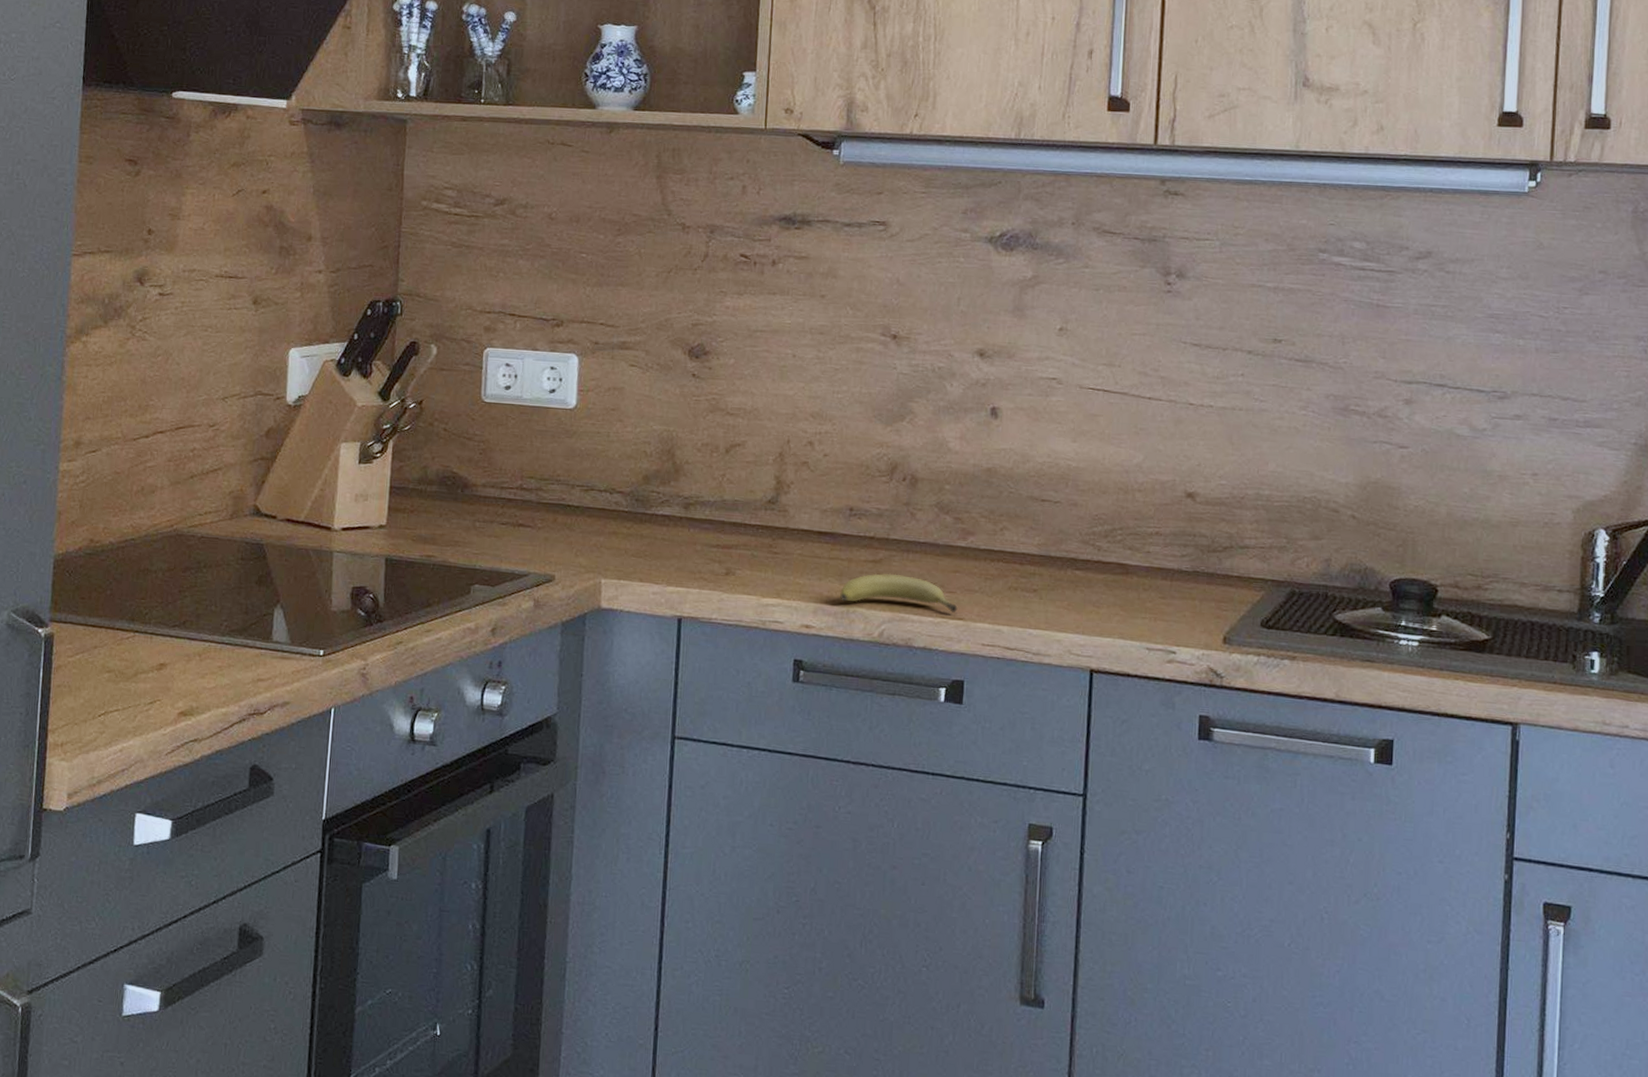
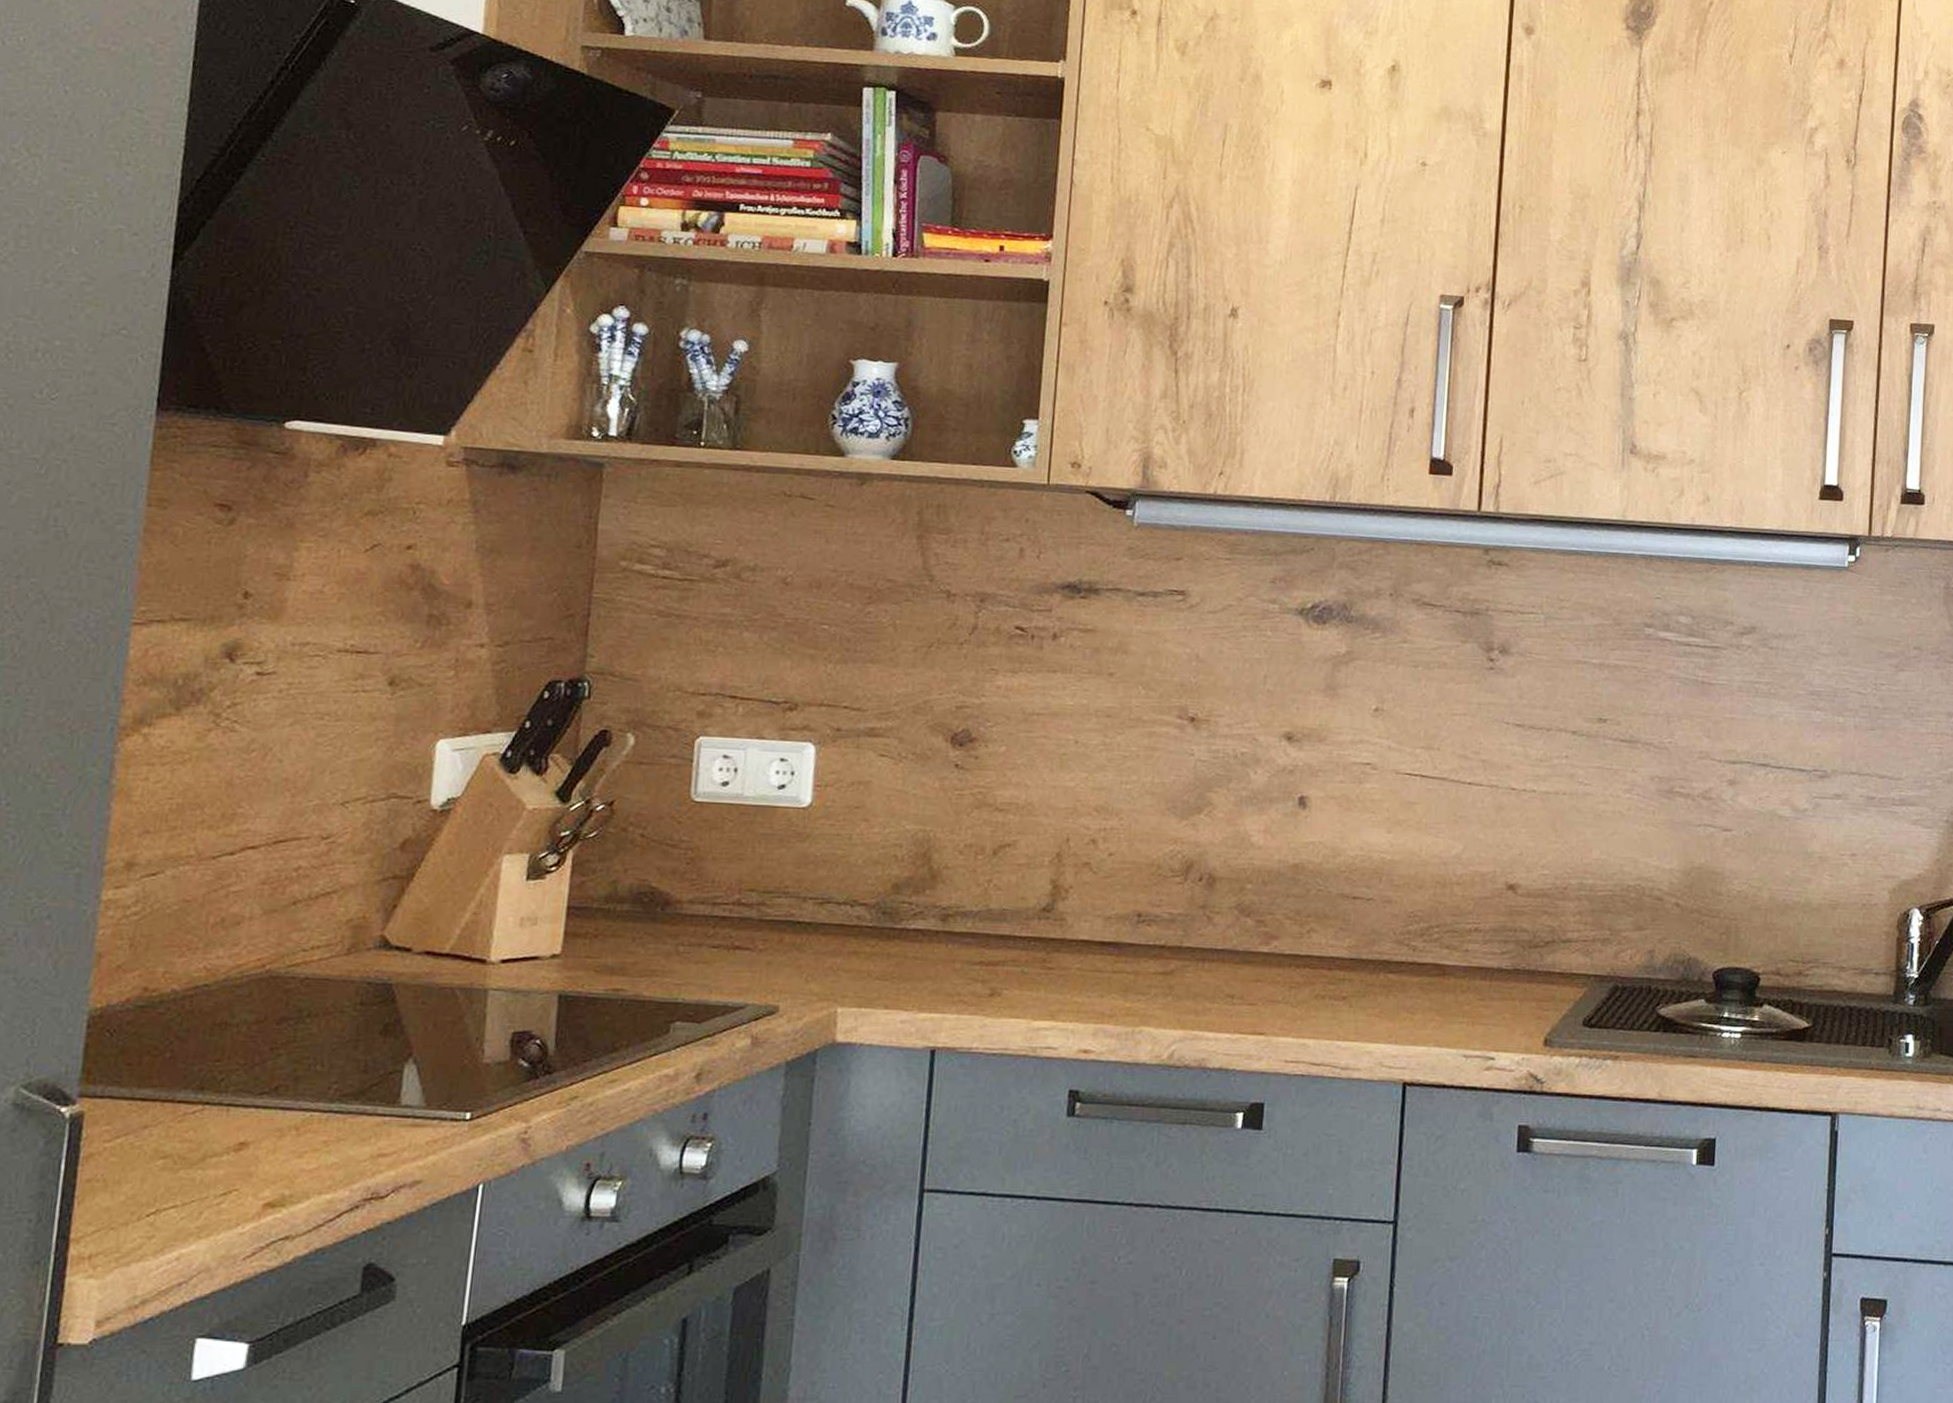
fruit: present [840,573,958,613] -> none [1124,986,1259,1027]

